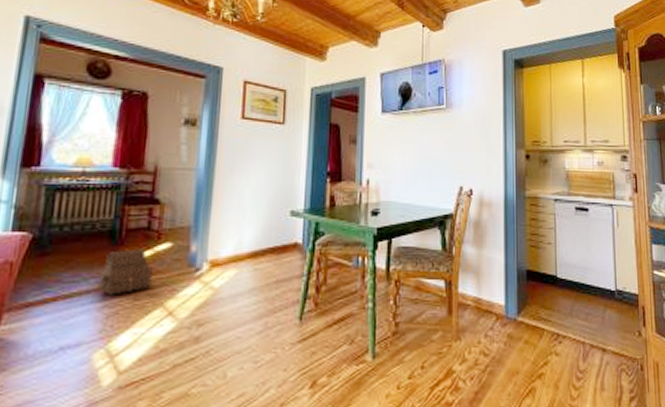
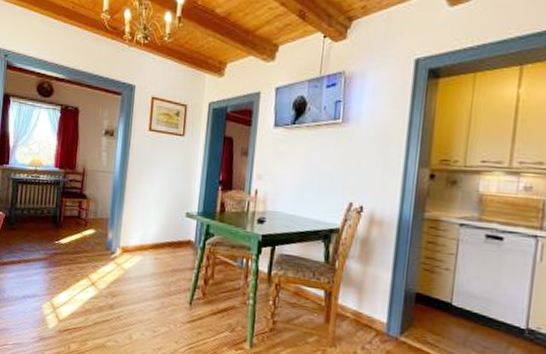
satchel: present [97,248,154,295] -> none [45,232,82,265]

